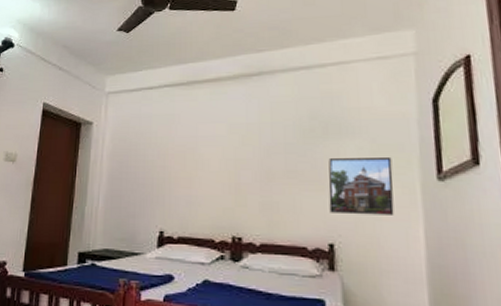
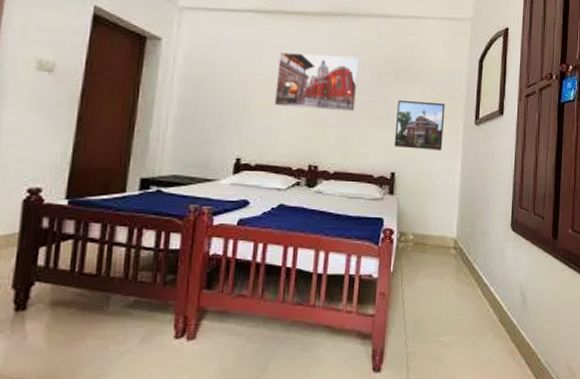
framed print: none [193,116,280,176] -> present [275,52,360,112]

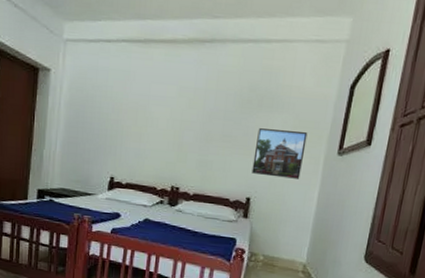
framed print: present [275,52,360,112] -> none [143,80,224,139]

